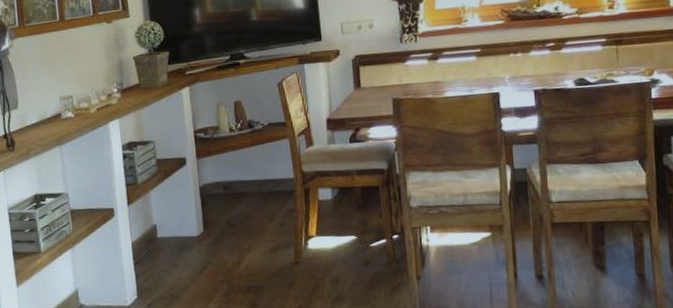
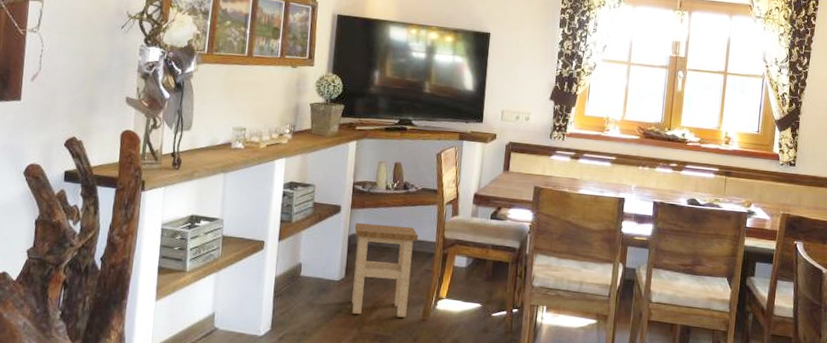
stool: none [204,166,277,268] -> present [352,223,419,318]

